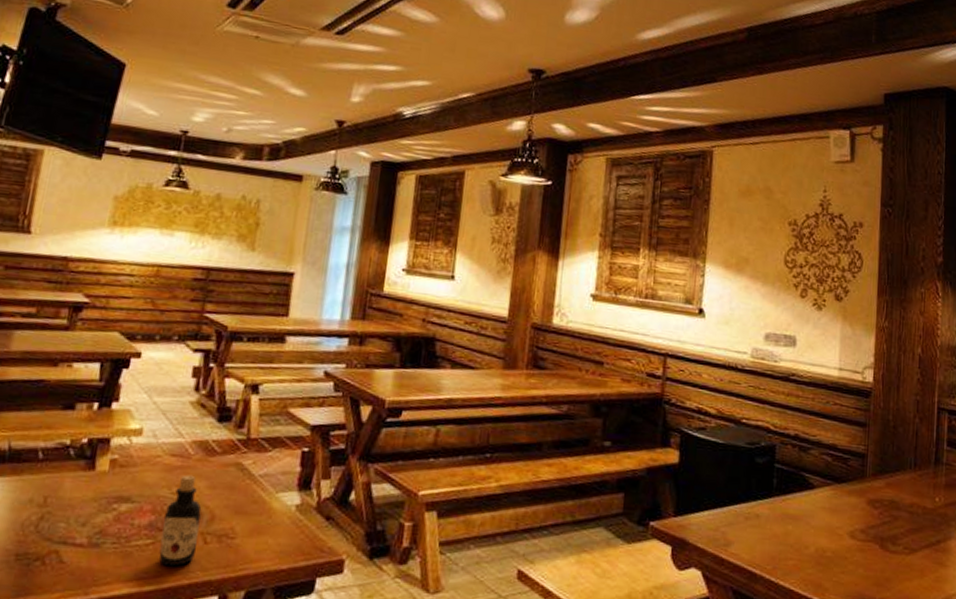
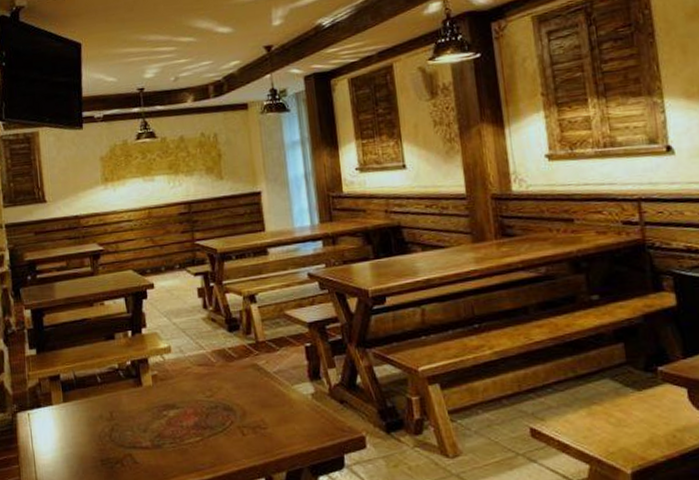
bottle: present [159,474,202,567] -> none [205,379,238,457]

